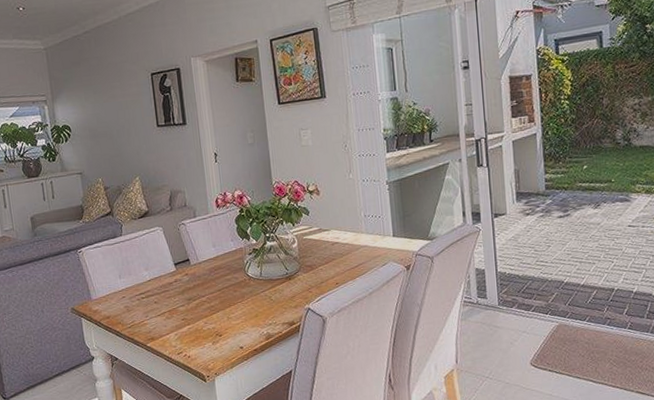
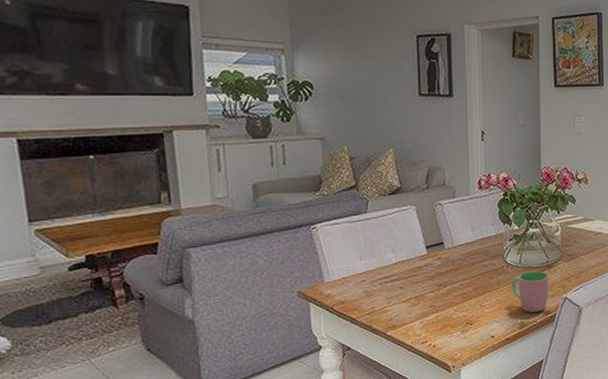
cup: none [254,282,292,324] -> present [511,271,549,312]

